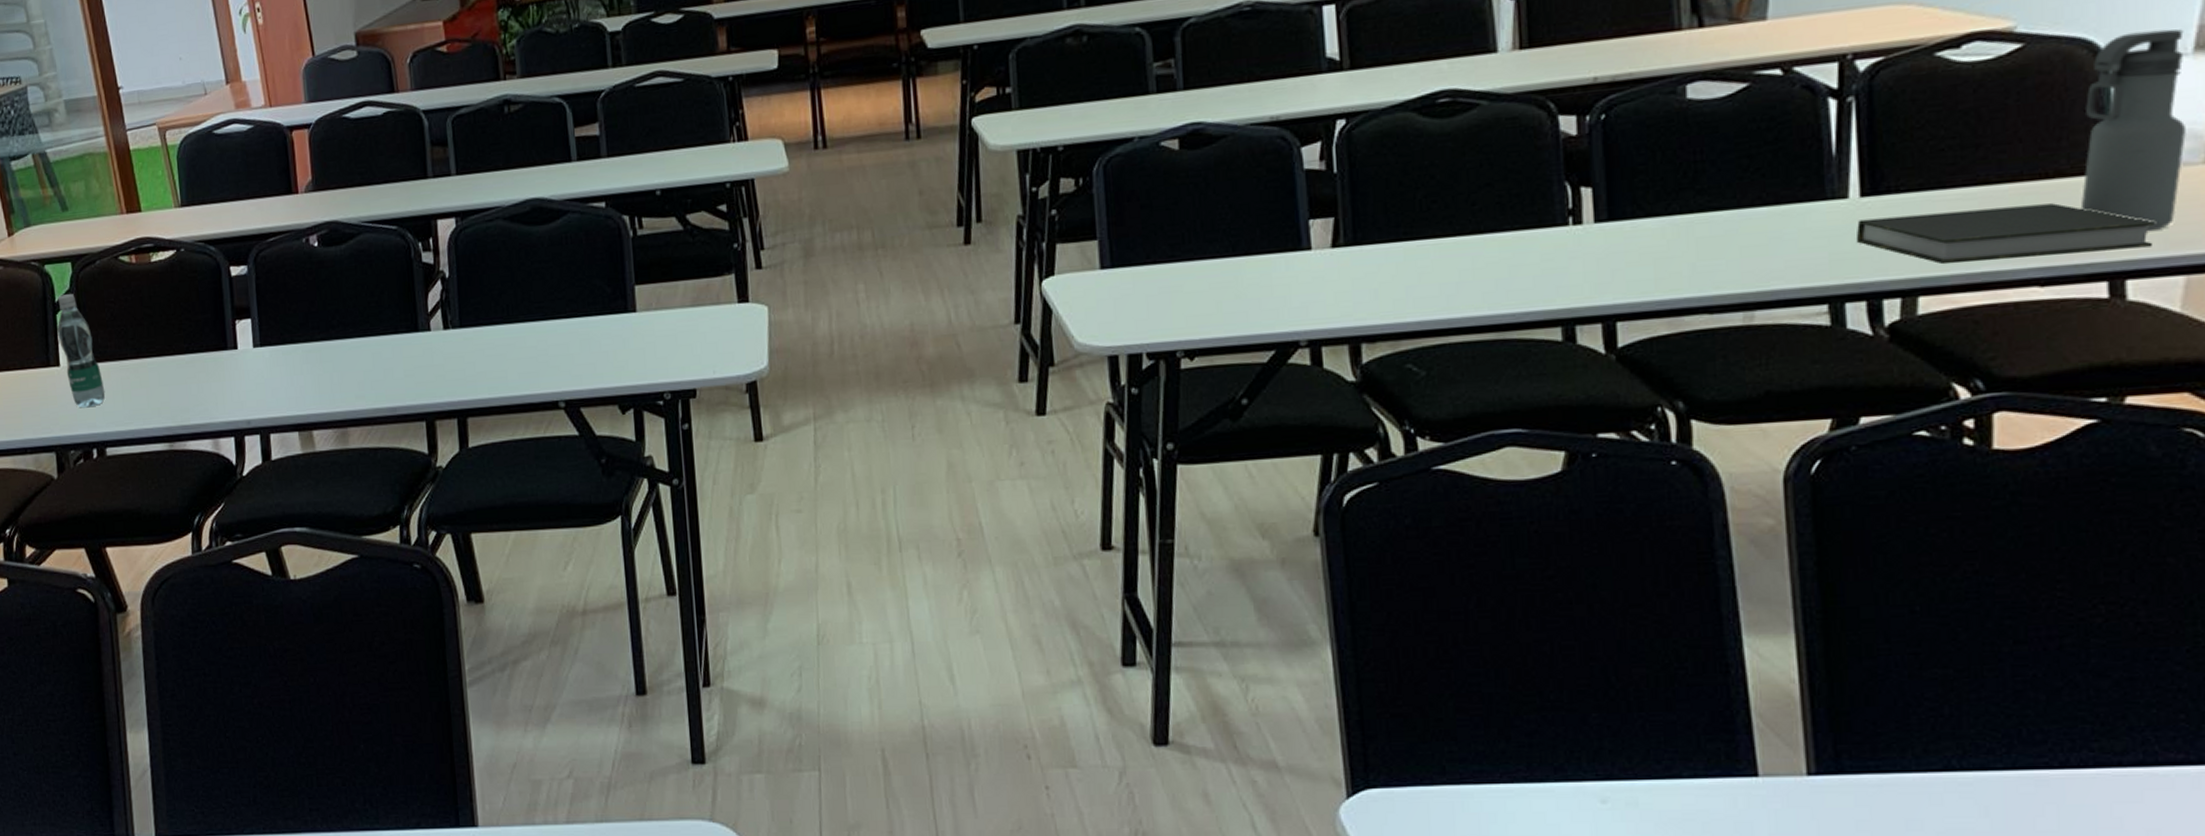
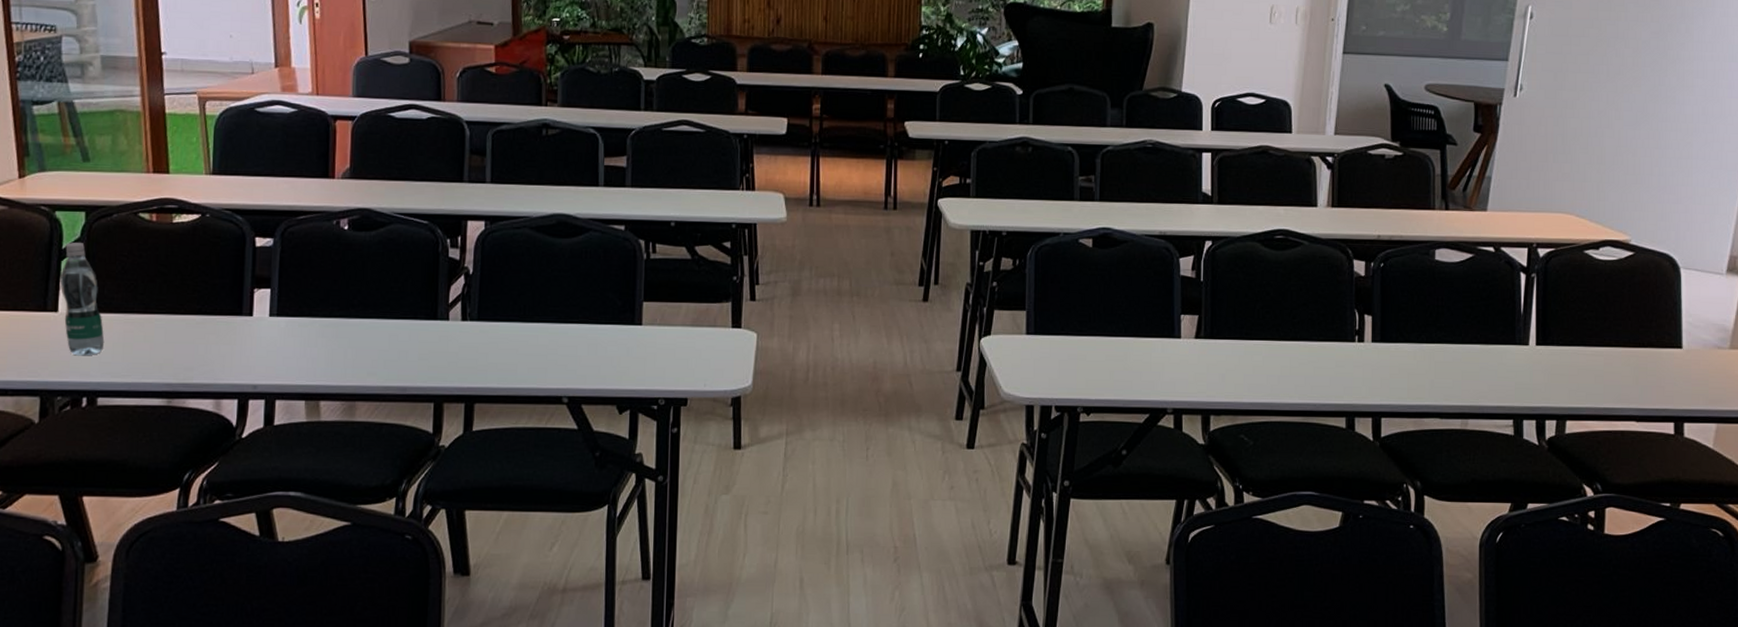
book: present [1855,203,2155,265] -> none [1532,362,1701,402]
water bottle: present [2080,29,2186,231] -> none [1661,255,1722,390]

